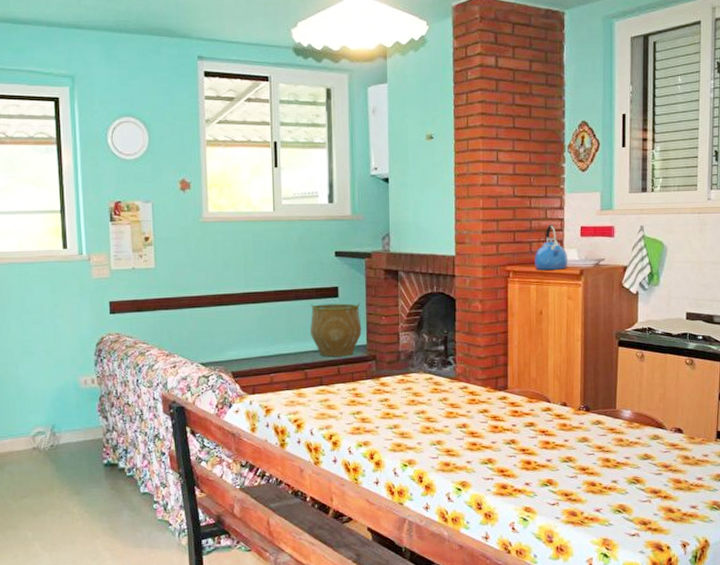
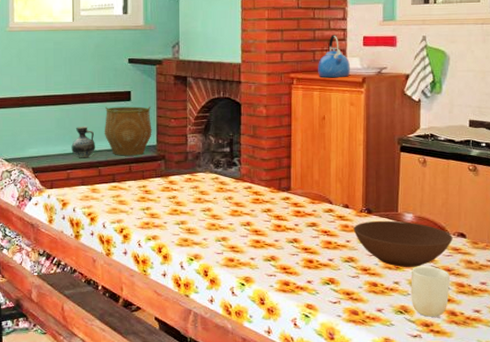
ceramic jug: none [274,325,301,361] -> present [71,126,95,158]
bowl: none [571,417,670,465] -> present [353,220,453,267]
cup: none [629,464,667,515] -> present [411,267,450,317]

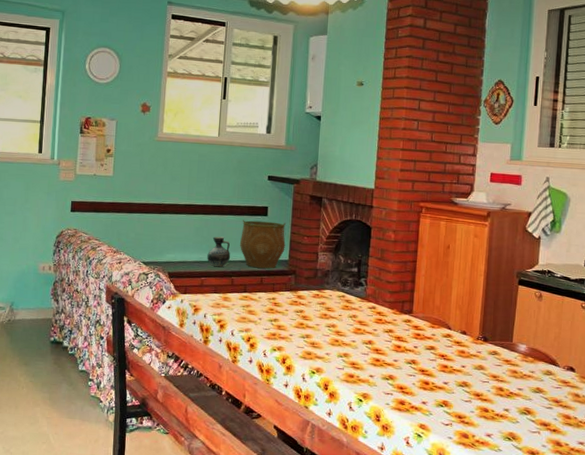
kettle: present [317,35,351,78] -> none [445,169,477,211]
bowl: present [353,220,453,267] -> none [469,348,563,396]
cup: present [411,267,450,317] -> none [519,396,557,446]

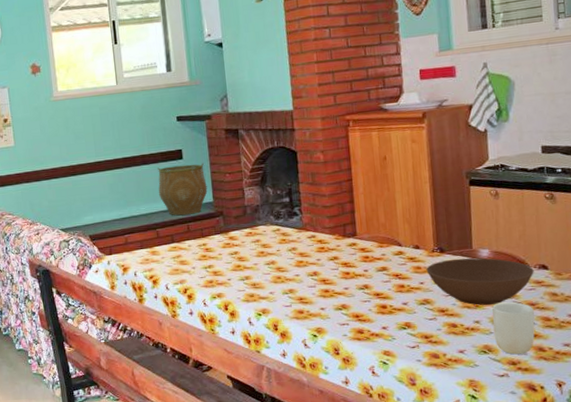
ceramic jug: present [207,236,230,268] -> none [126,188,151,222]
bowl: none [469,348,563,396] -> present [426,258,534,305]
cup: none [519,396,557,446] -> present [492,302,535,355]

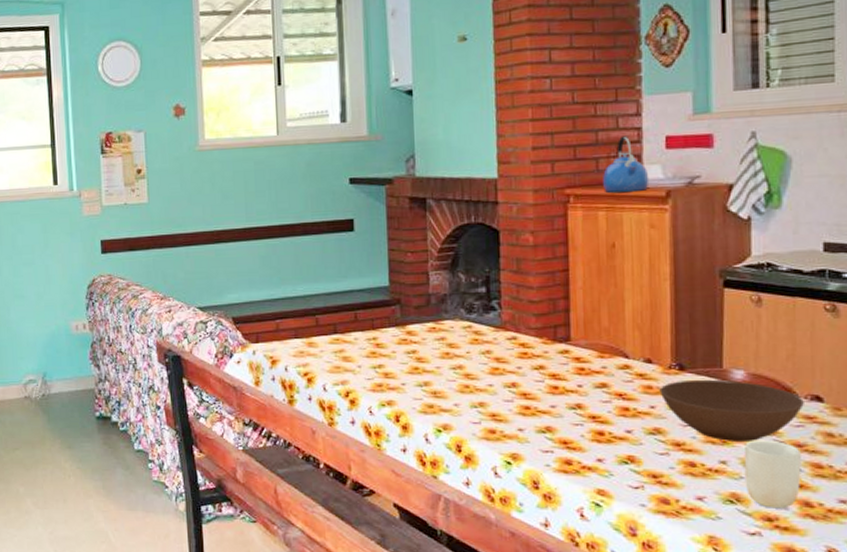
basket: present [158,163,208,216] -> none [321,237,383,301]
kettle: none [373,71,410,117] -> present [602,135,650,193]

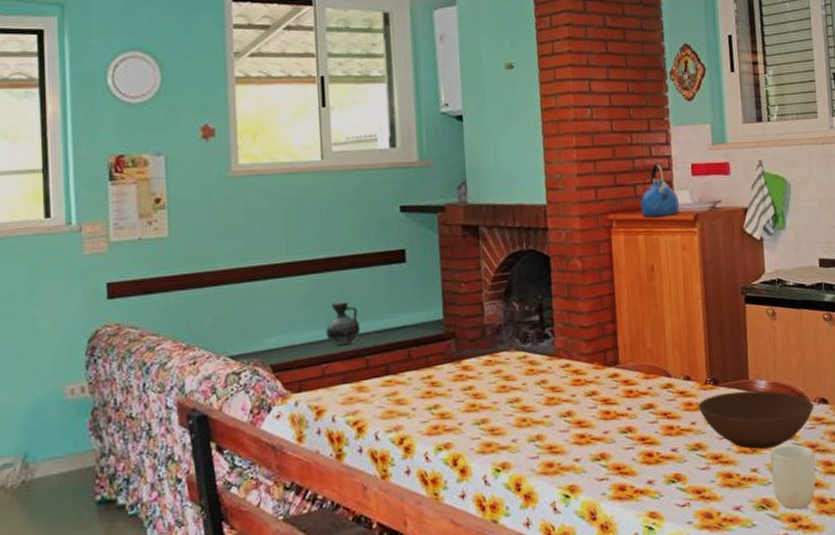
ceramic jug: none [280,264,310,305] -> present [326,300,360,346]

